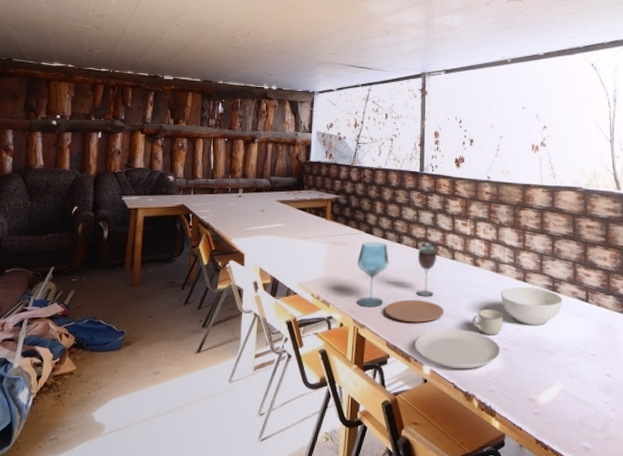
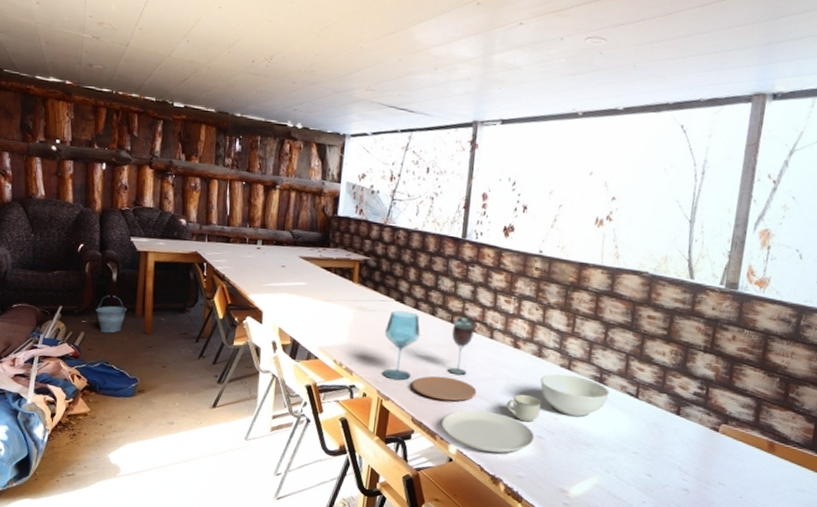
bucket: none [86,252,117,289] -> present [95,295,127,334]

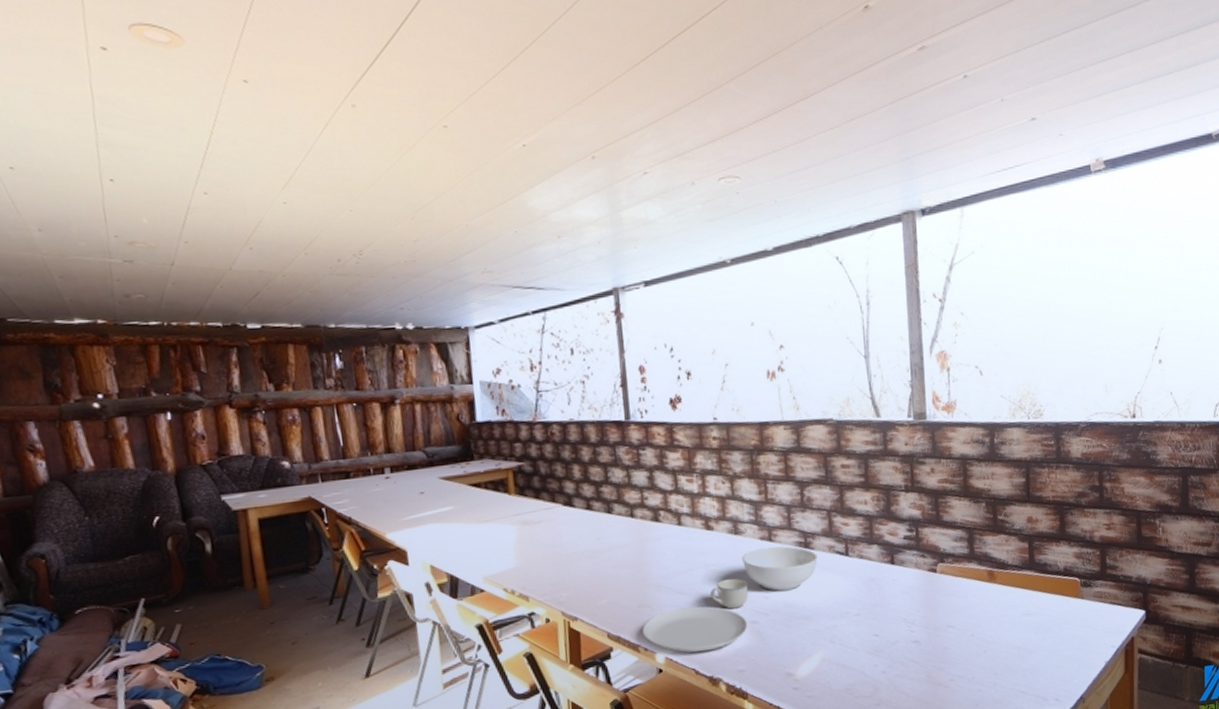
bucket: present [95,295,127,334] -> none [190,571,233,620]
wine glass: present [383,311,421,380] -> none [556,515,599,595]
paper plate: present [412,375,477,401] -> none [600,578,675,607]
wineglass: present [449,317,474,375] -> none [633,507,660,574]

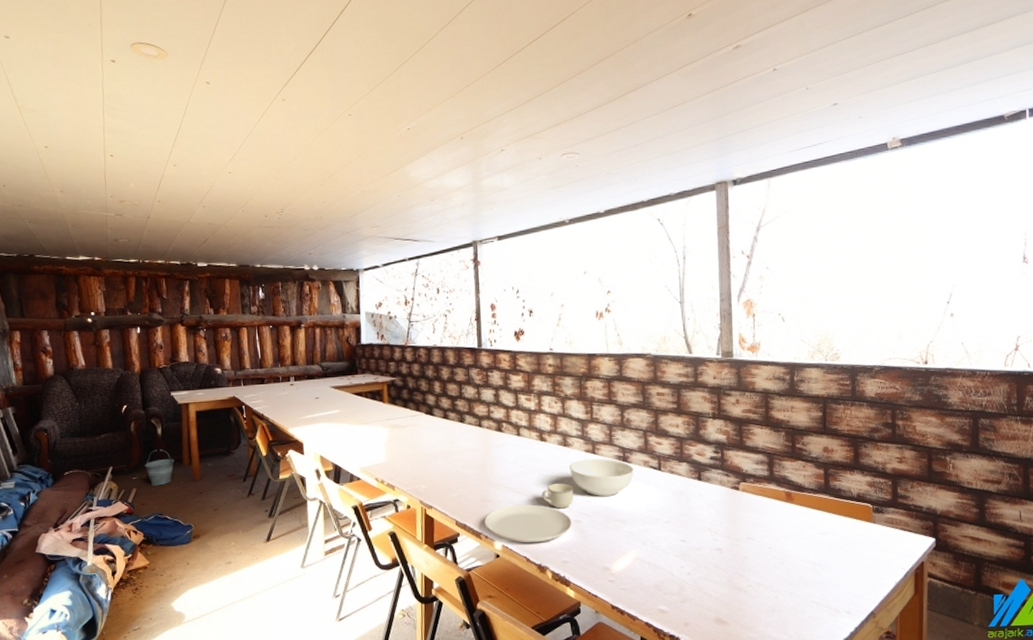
bucket: none [190,571,233,620] -> present [144,449,175,486]

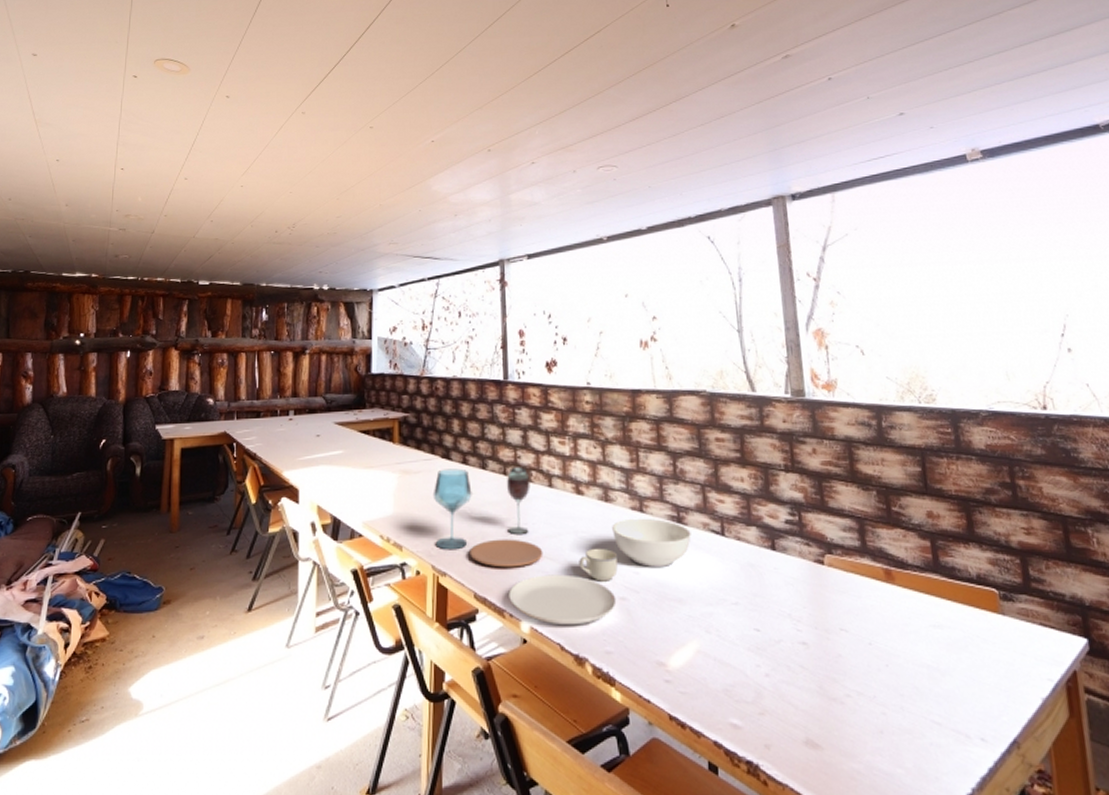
bucket: present [144,449,175,486] -> none [117,492,152,537]
wine glass: none [419,422,453,488] -> present [432,468,472,549]
paper plate: none [451,478,513,501] -> present [470,539,543,568]
wineglass: none [481,420,502,474] -> present [506,467,530,534]

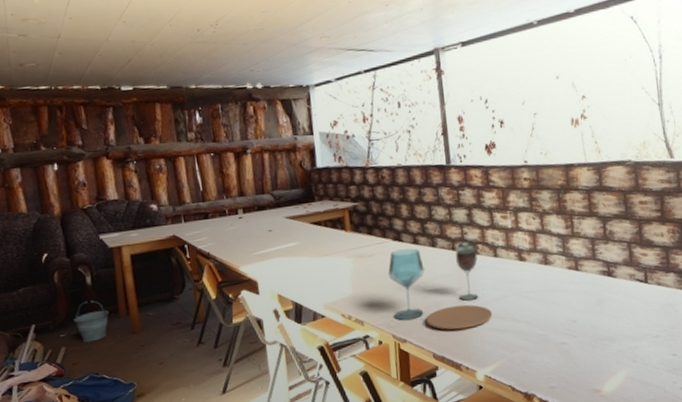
bucket: none [117,492,152,537] -> present [73,300,109,343]
plate: present [509,574,617,626] -> none [464,329,558,371]
cup: present [579,548,618,582] -> none [524,304,558,332]
bowl: present [612,518,691,568] -> none [552,275,620,316]

